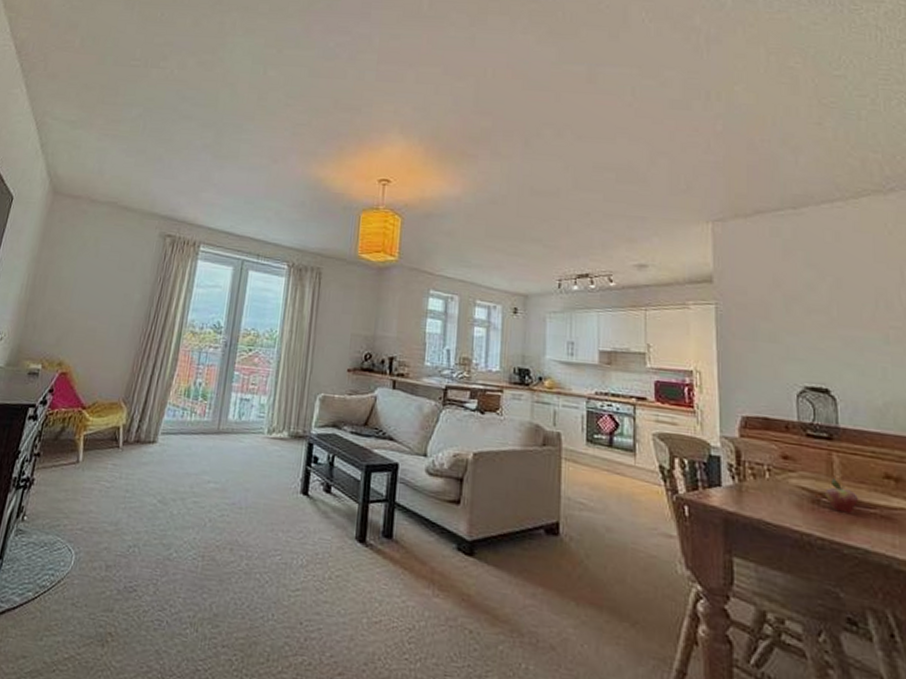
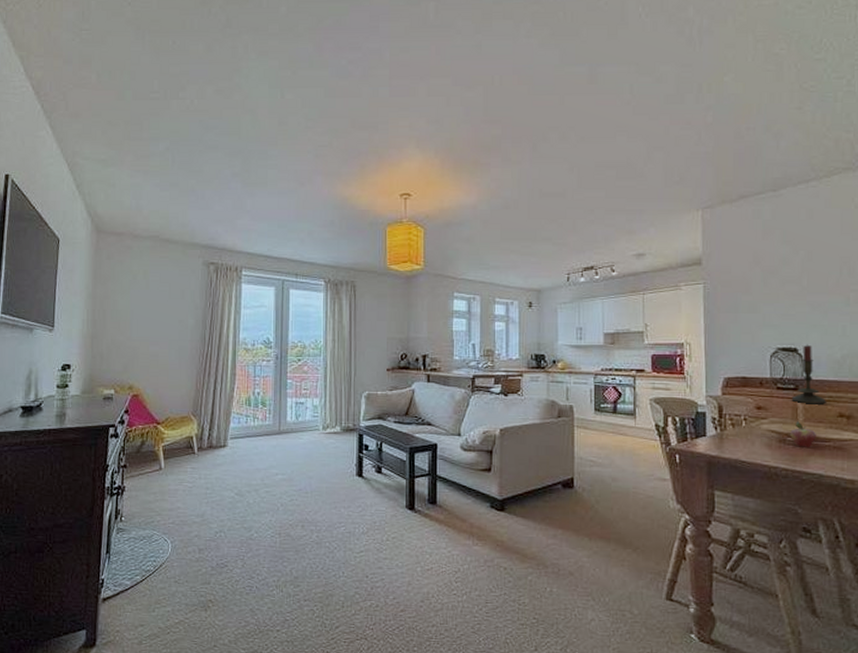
candle: none [824,385,868,461] -> present [791,344,826,405]

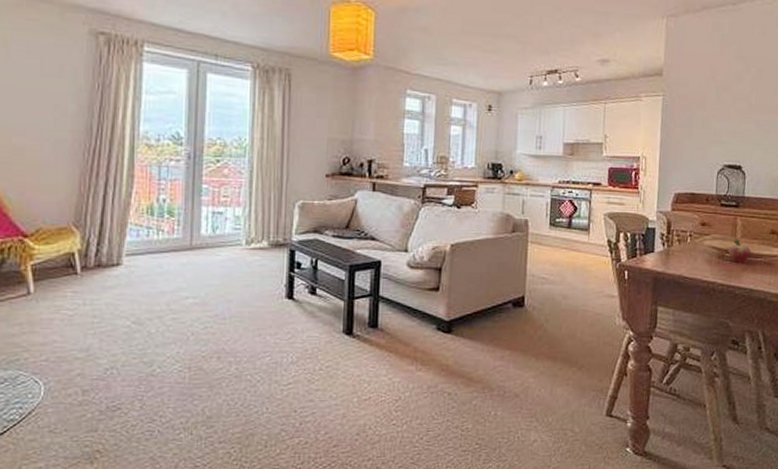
candle: present [791,344,826,405] -> none [732,162,762,222]

